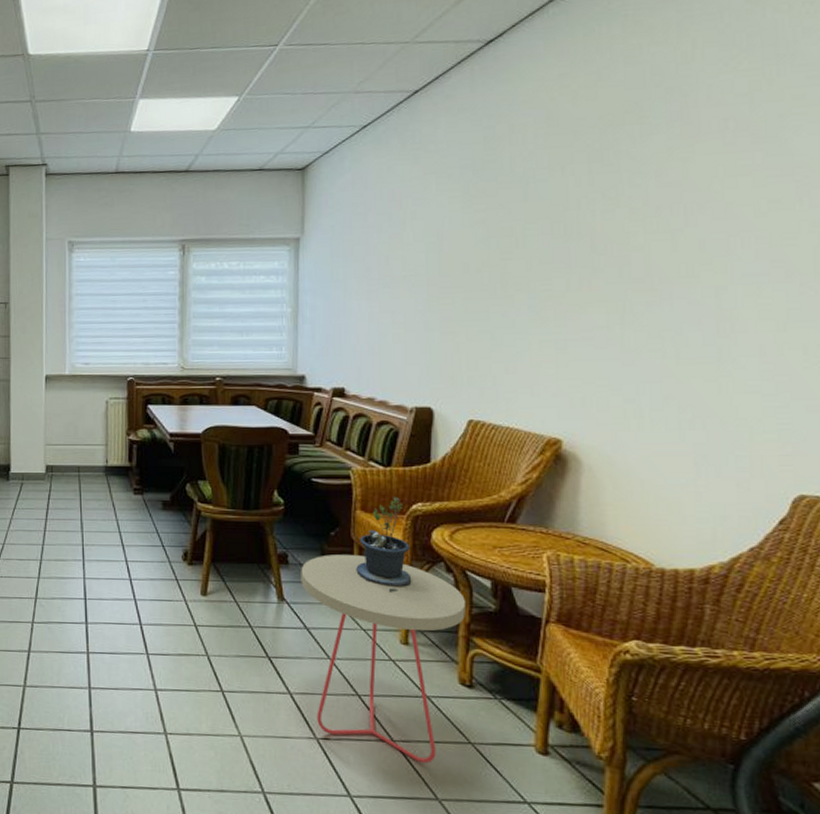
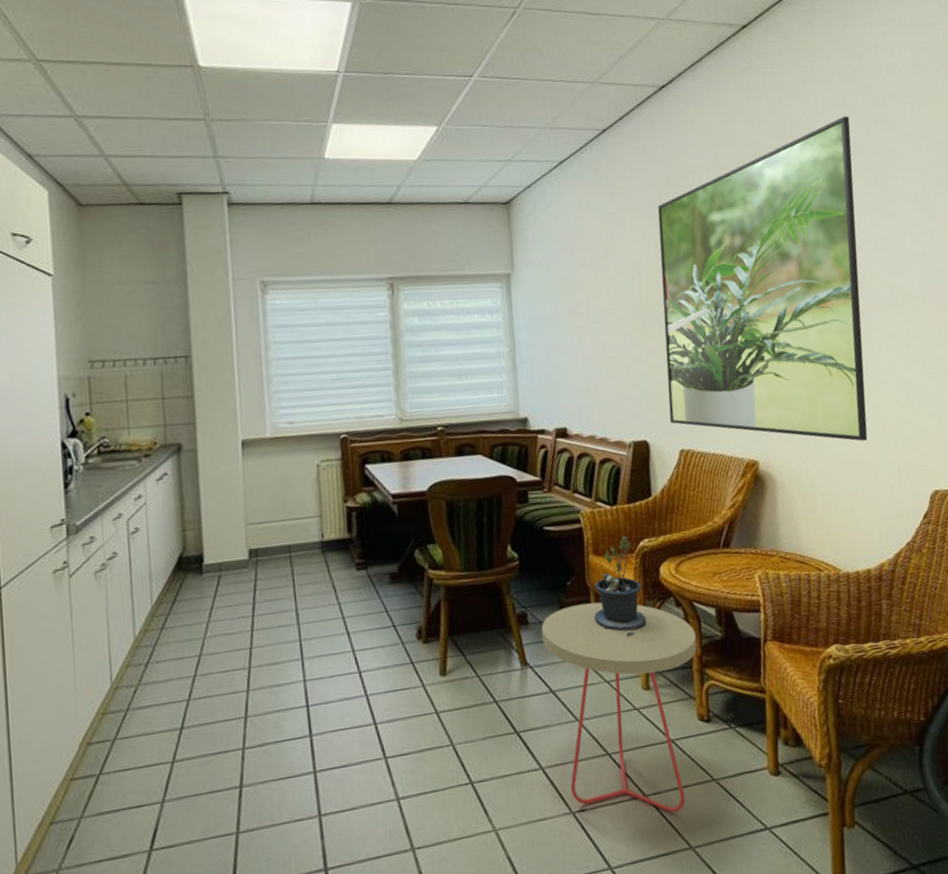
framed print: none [459,59,739,431] -> present [657,116,868,441]

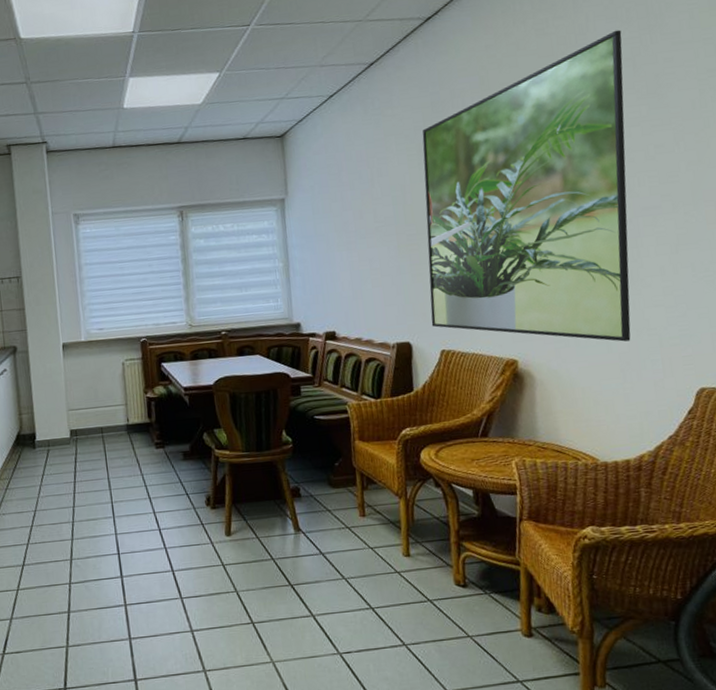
side table: present [541,602,697,813] -> none [312,481,455,661]
potted plant: present [594,536,647,637] -> none [359,425,408,511]

